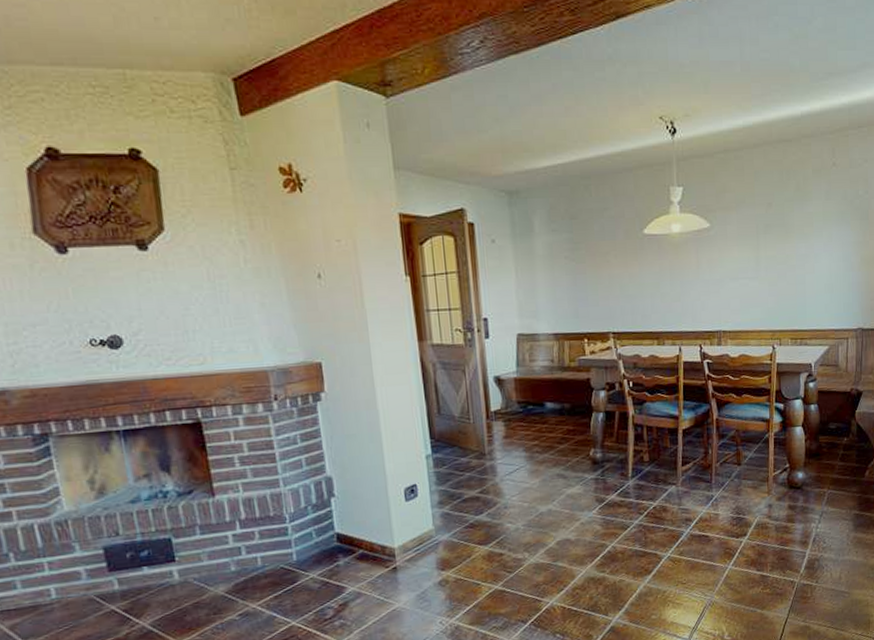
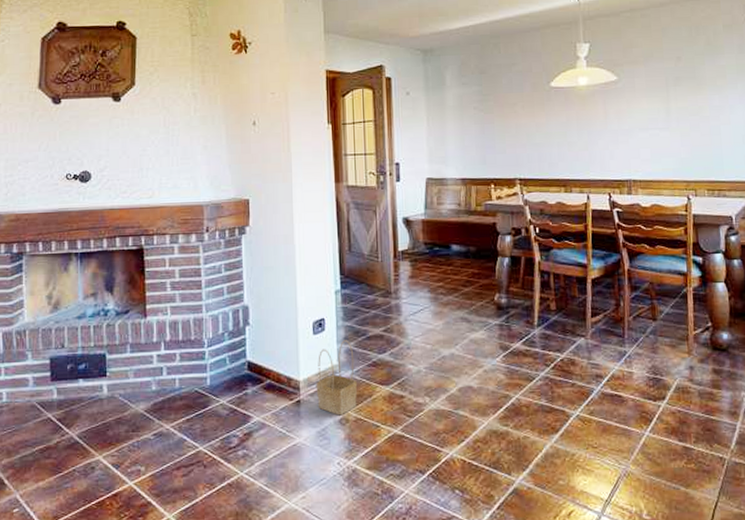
basket: none [412,504,456,578] -> present [316,340,358,416]

